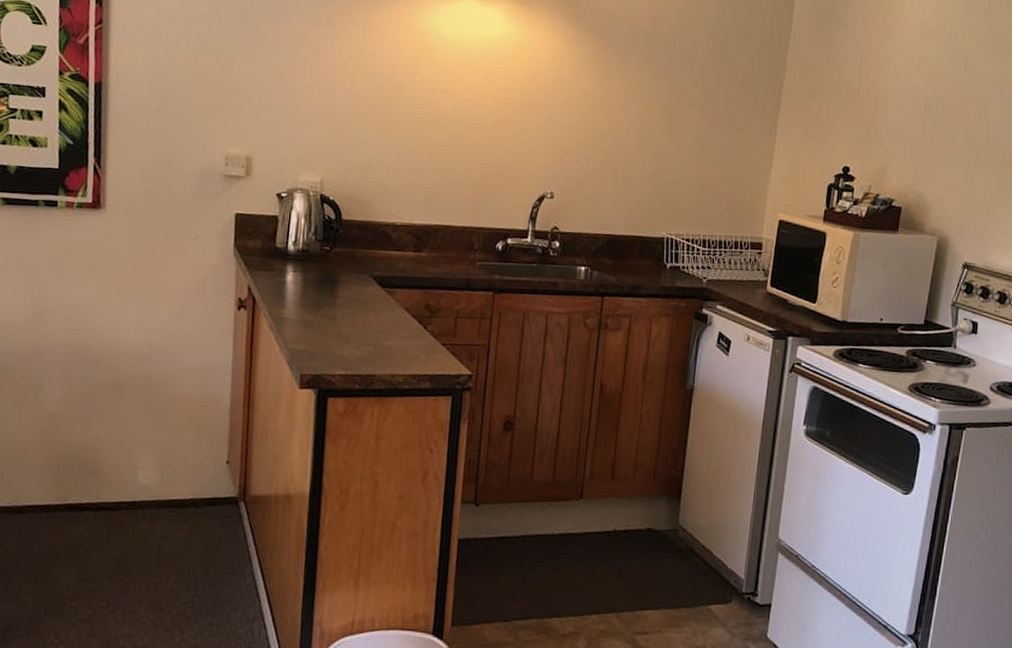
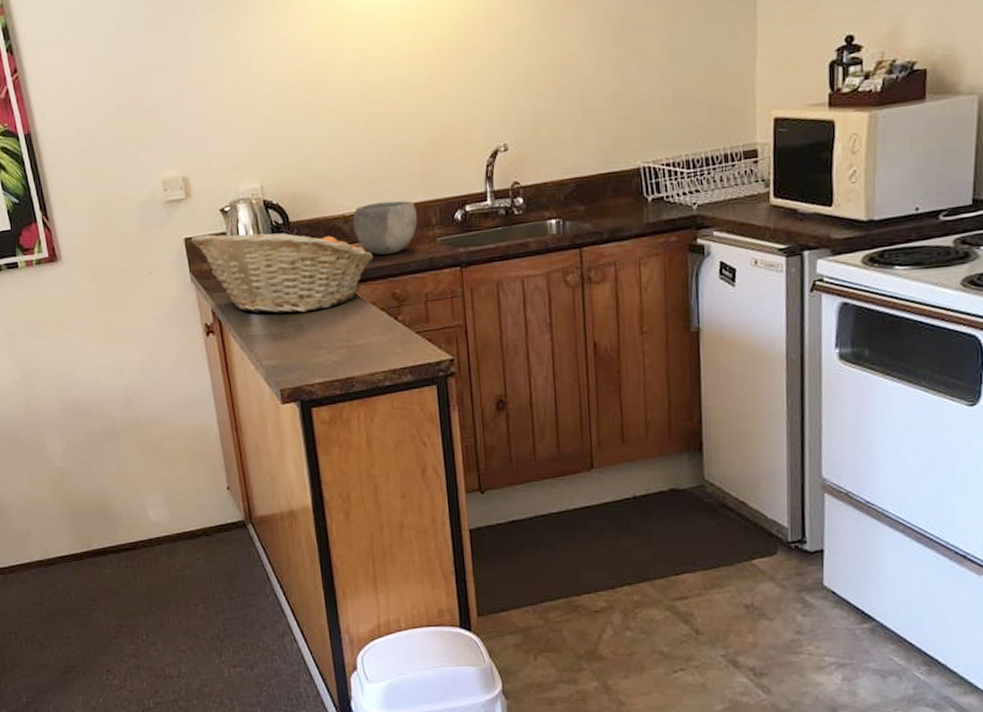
fruit basket: none [241,213,415,306] -> present [190,229,374,314]
bowl: none [401,218,463,268] -> present [352,200,417,255]

